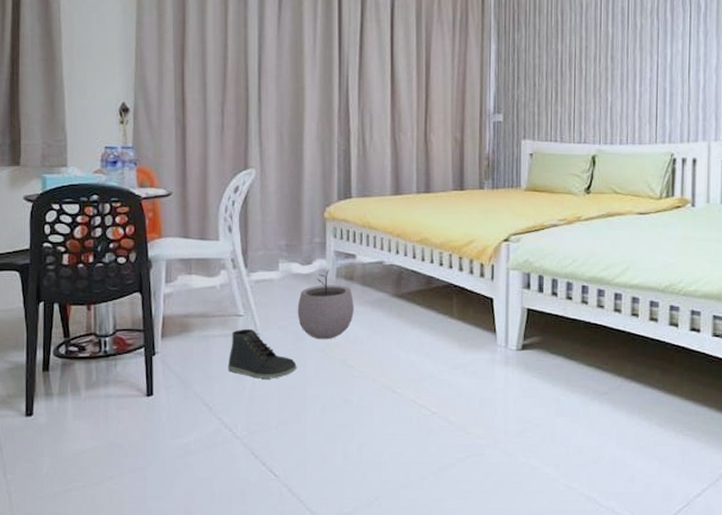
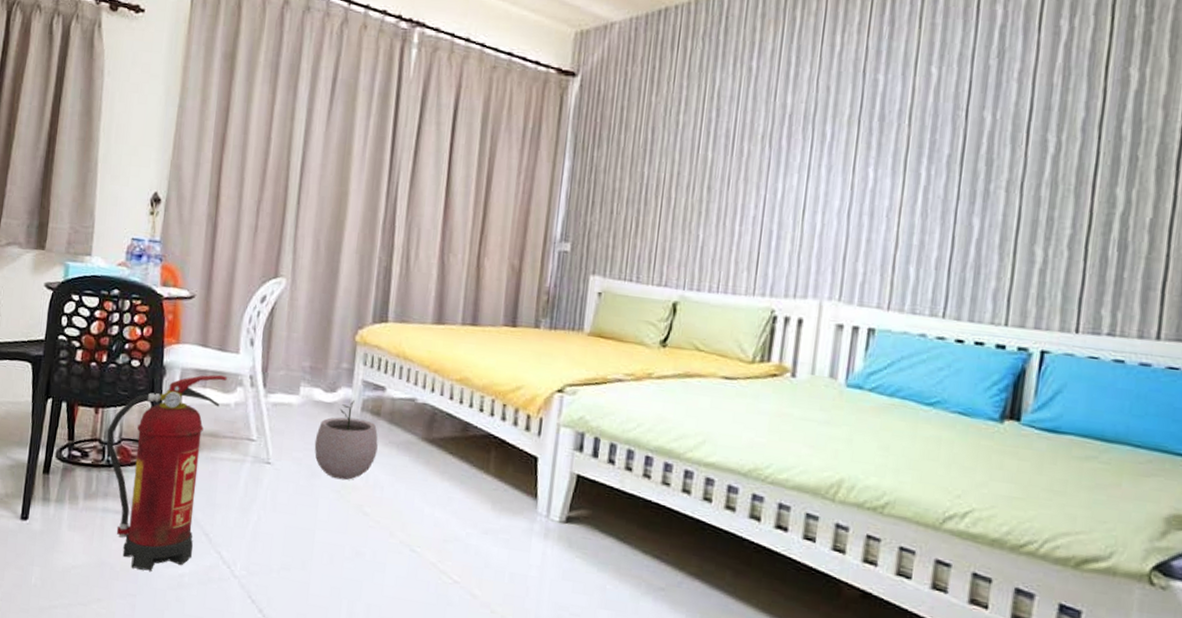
fire extinguisher: none [101,262,211,445] -> present [106,375,228,571]
sneaker: present [227,328,297,379] -> none [233,455,308,516]

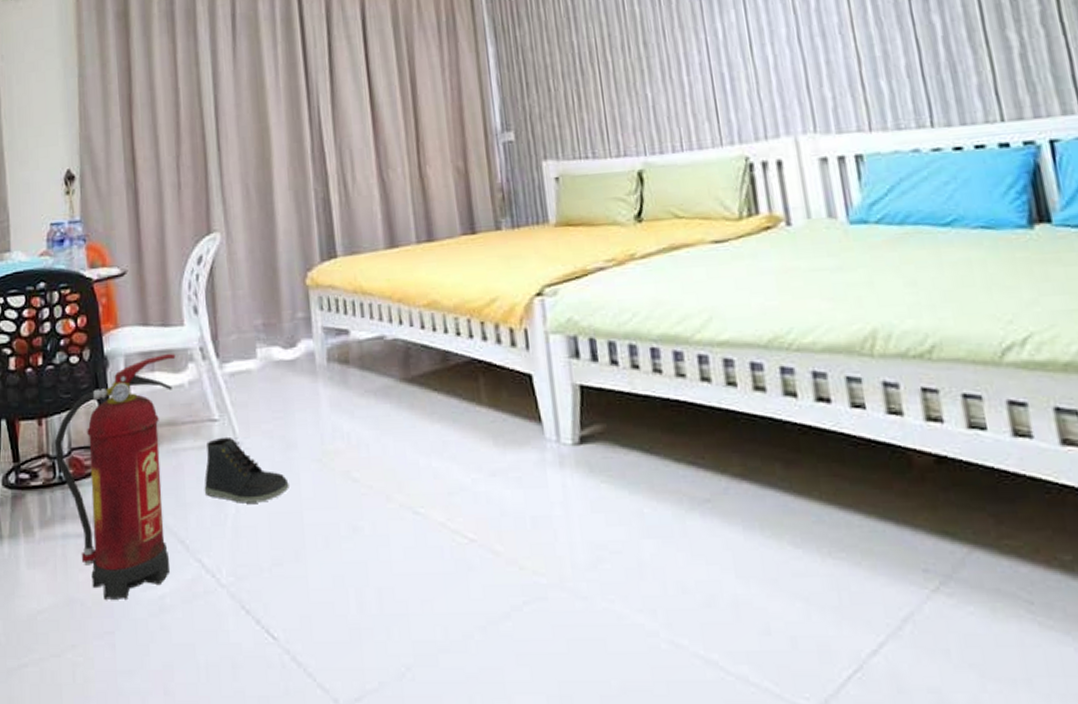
sneaker: none [233,455,308,516] -> present [204,436,289,503]
plant pot: present [314,400,378,480] -> none [283,352,354,446]

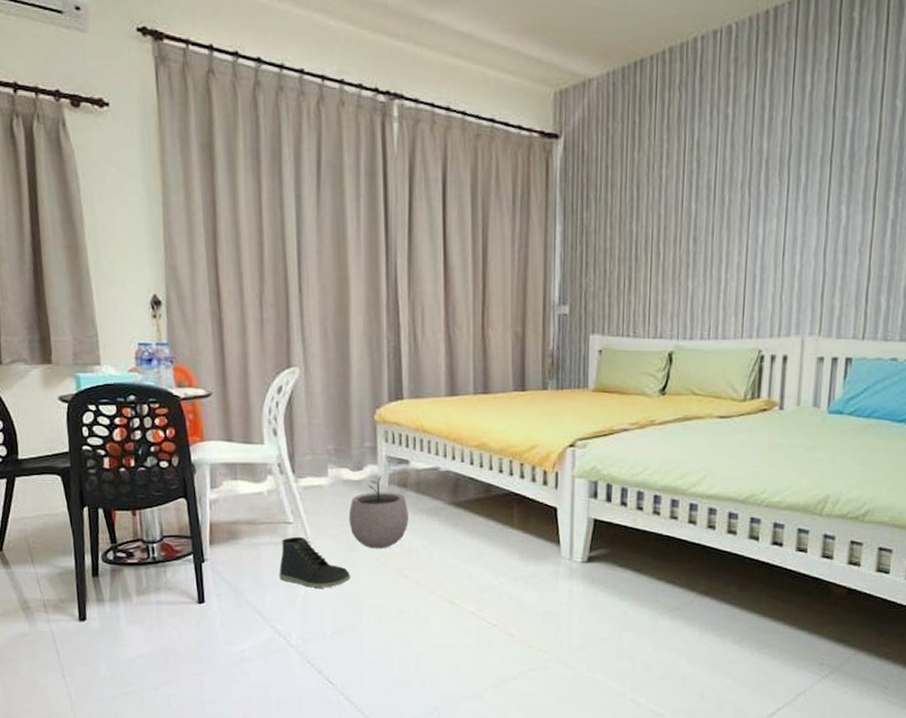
fire extinguisher: present [54,354,176,600] -> none [147,467,256,651]
plant pot: none [283,352,354,446] -> present [348,476,408,549]

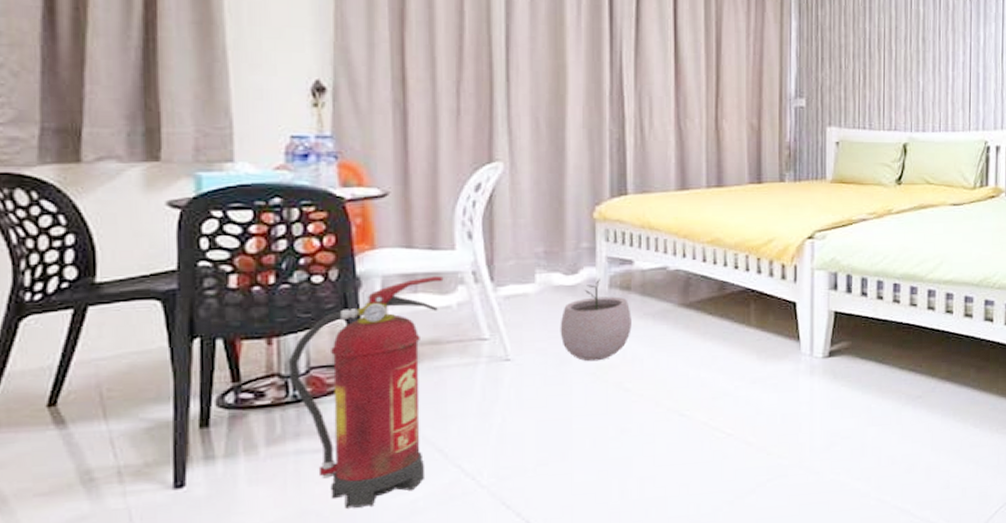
fire extinguisher: none [147,467,256,651] -> present [288,276,444,509]
sneaker: present [279,536,351,588] -> none [468,354,560,414]

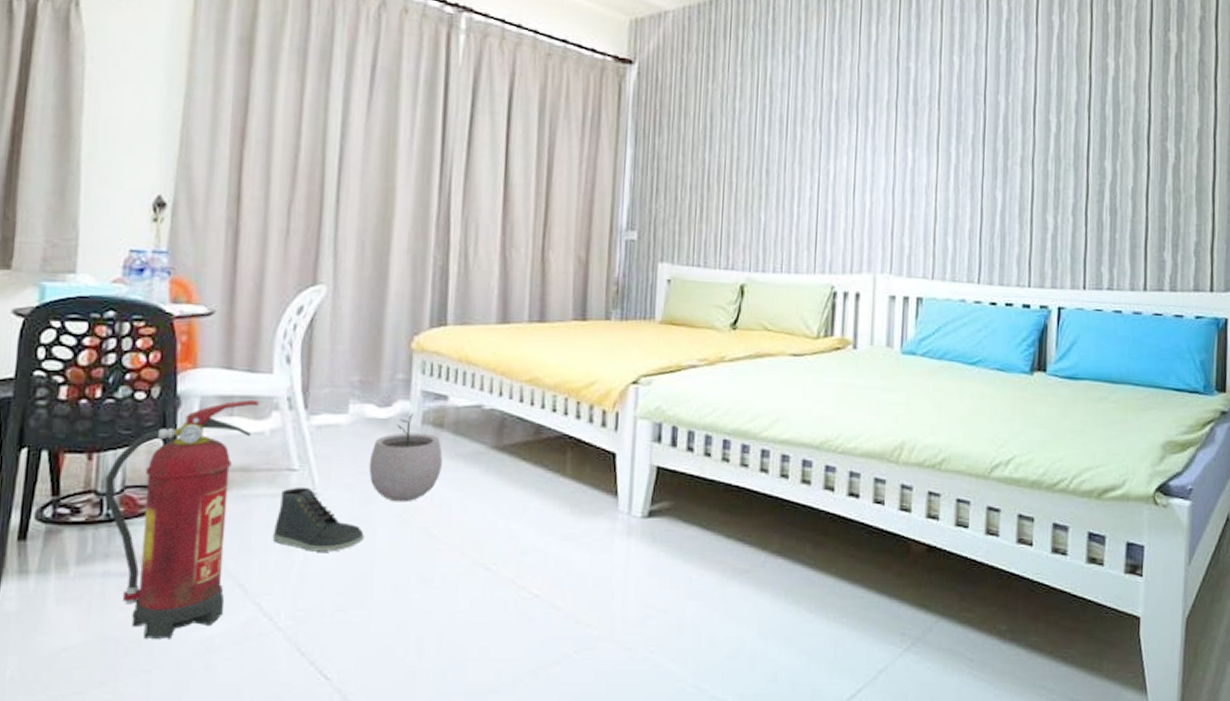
sneaker: none [468,354,560,414] -> present [272,486,364,552]

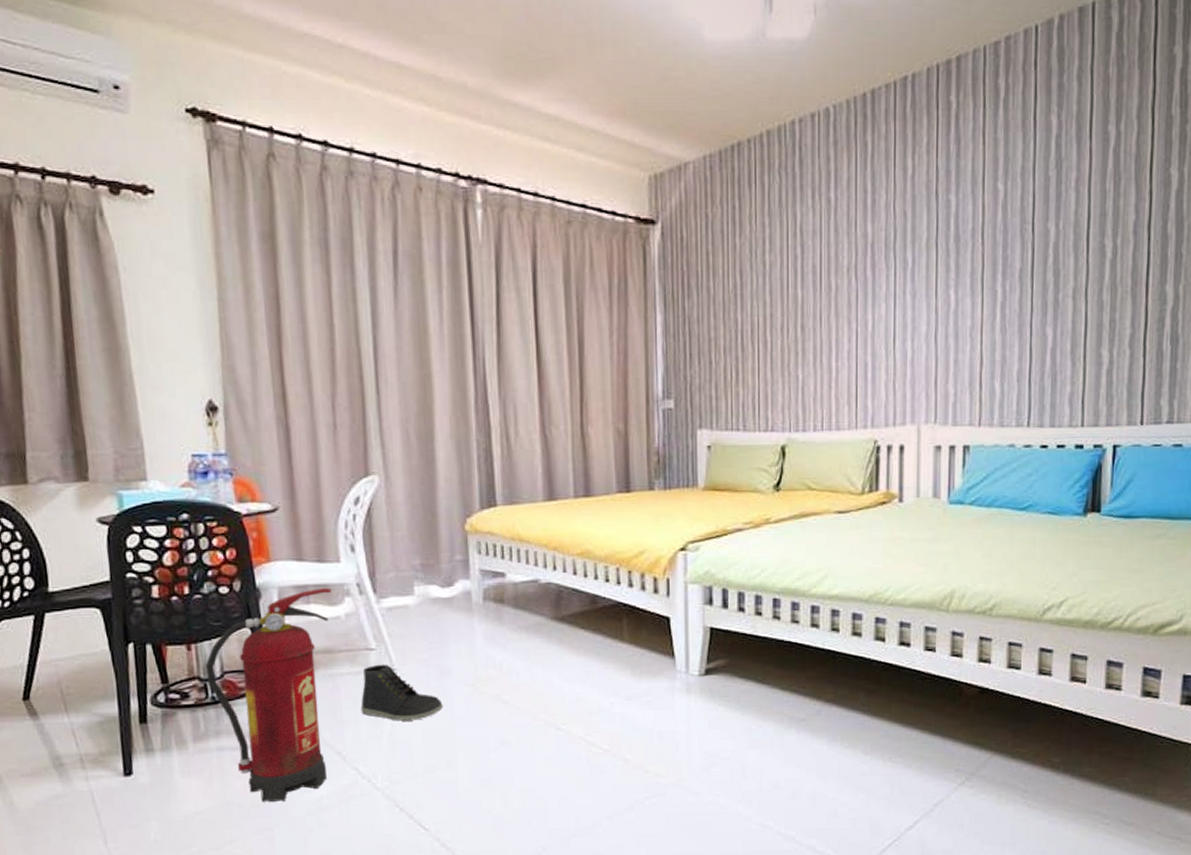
plant pot: present [368,413,443,502] -> none [439,591,507,673]

